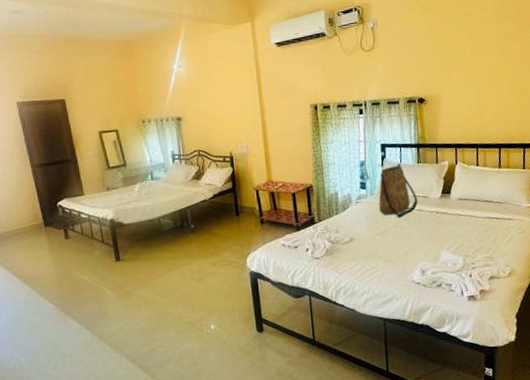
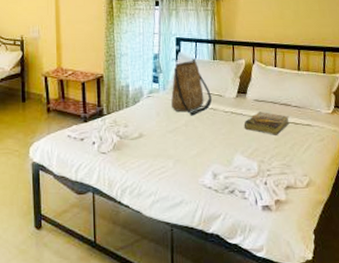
book: none [448,209,492,231] -> present [244,112,290,135]

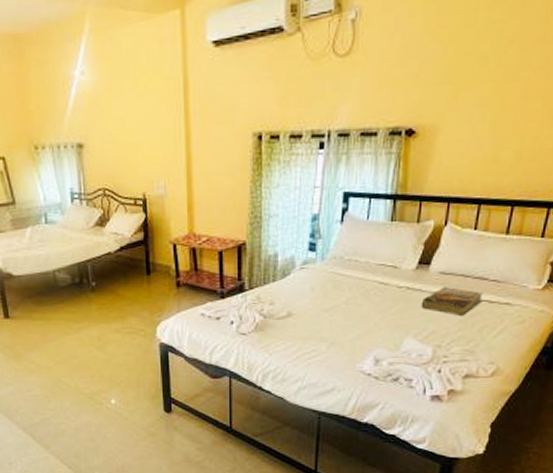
tote bag: present [171,58,213,116] -> none [331,219,384,292]

